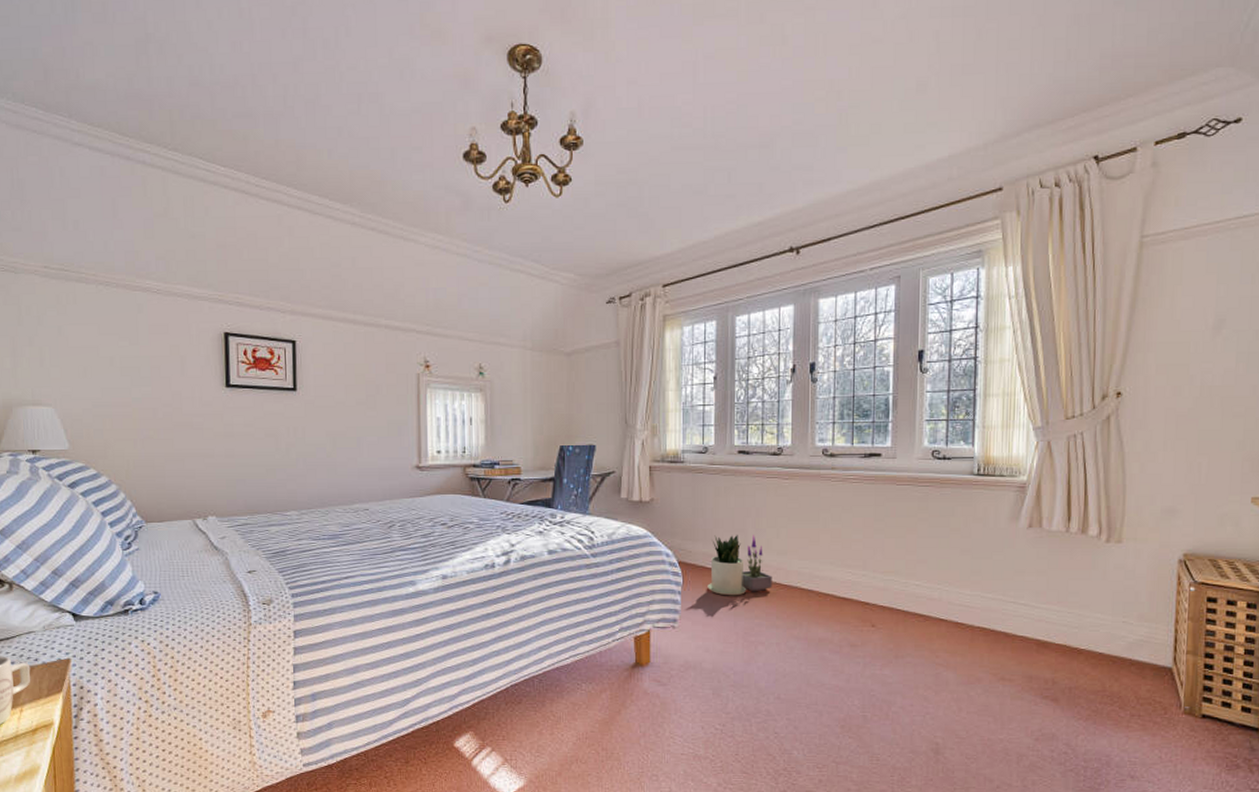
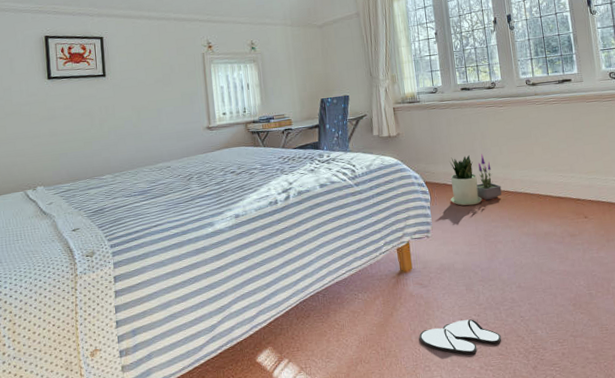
slippers: none [649,728,749,769] -> present [419,319,502,355]

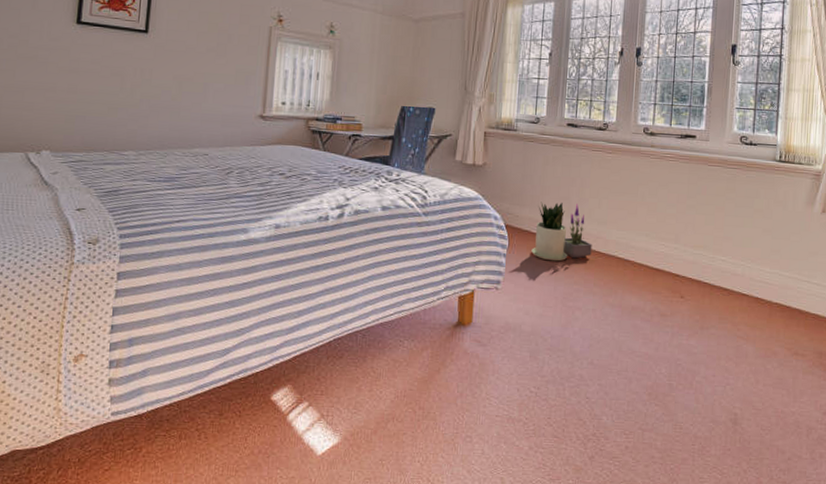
slippers: present [419,319,502,355] -> none [465,390,560,432]

